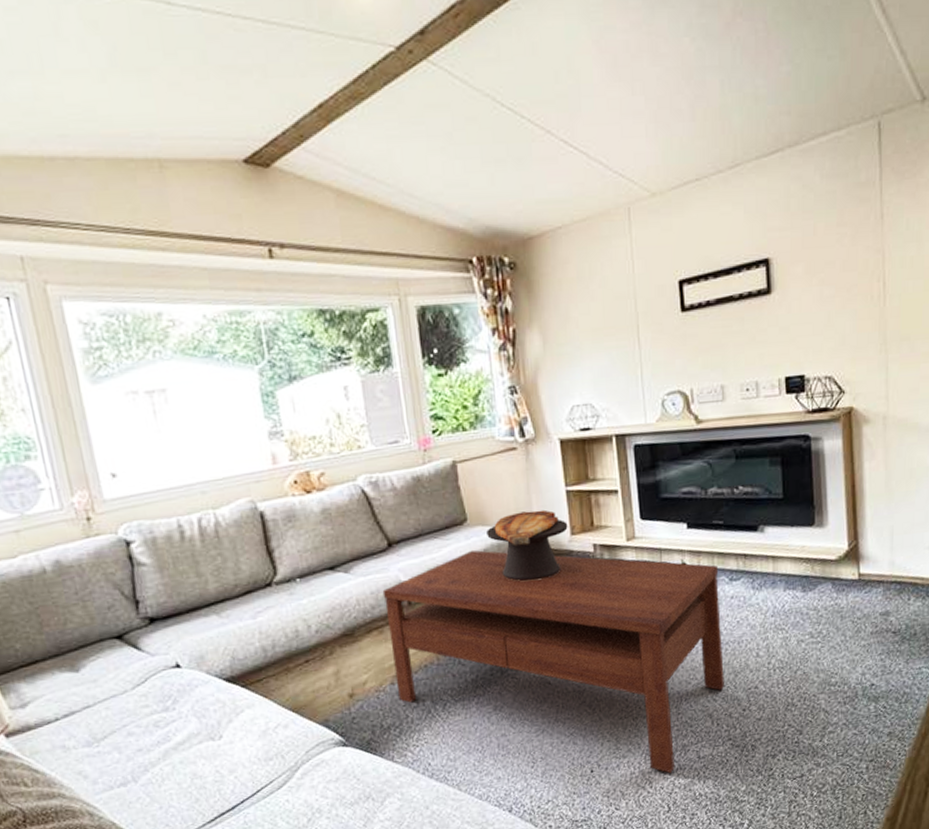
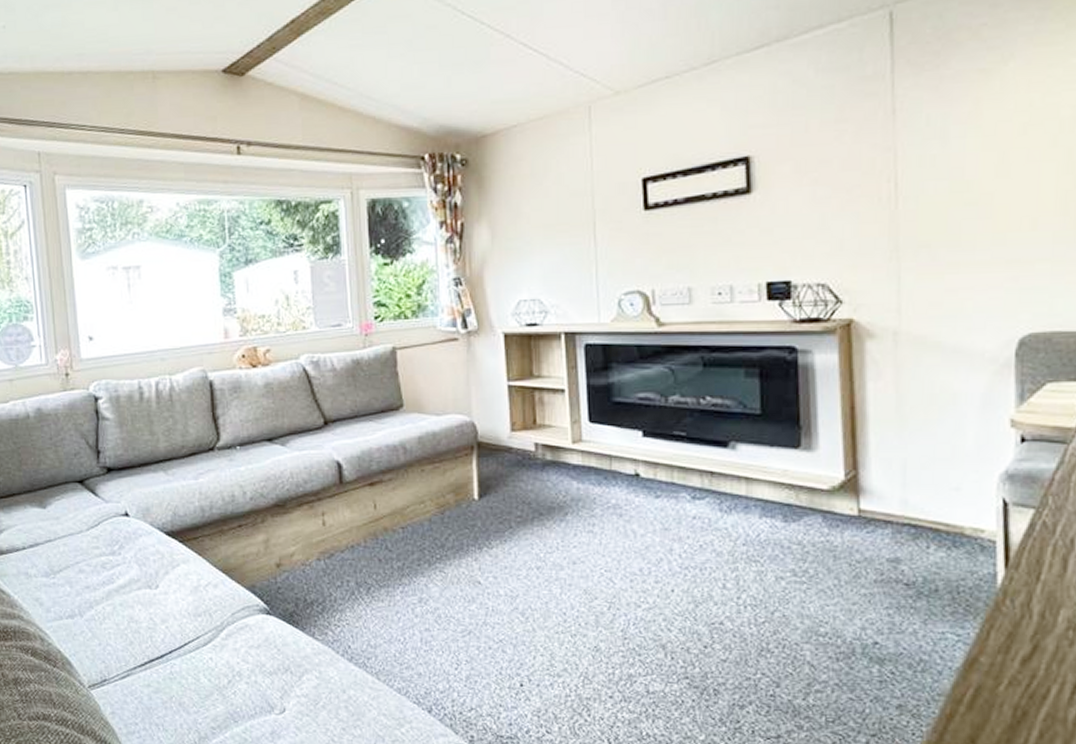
coffee table: present [382,550,724,774] -> none [315,437,682,704]
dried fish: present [487,509,568,582] -> none [422,403,508,474]

